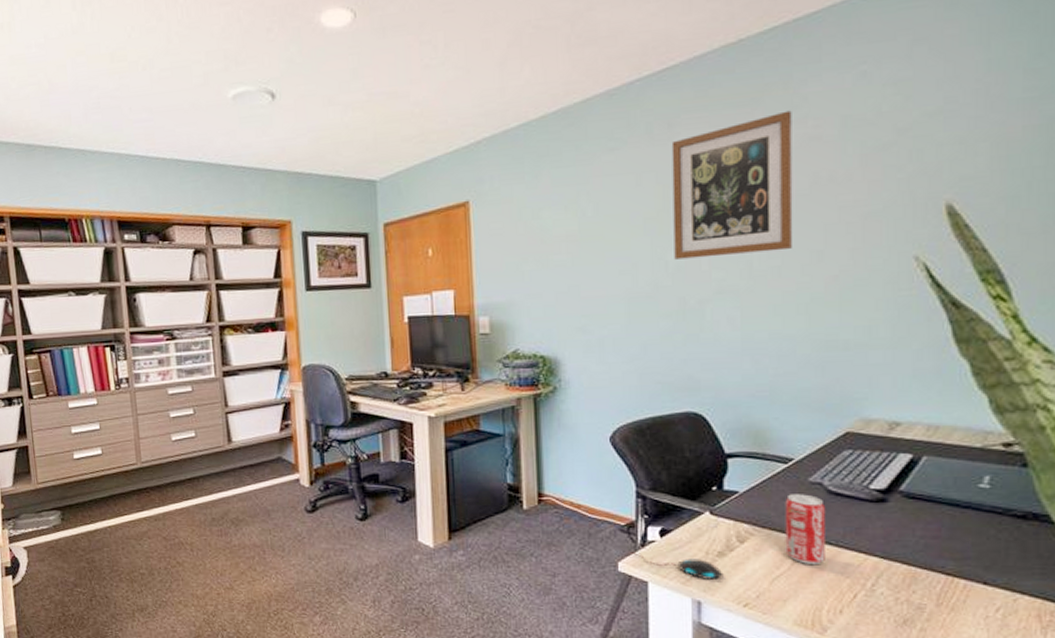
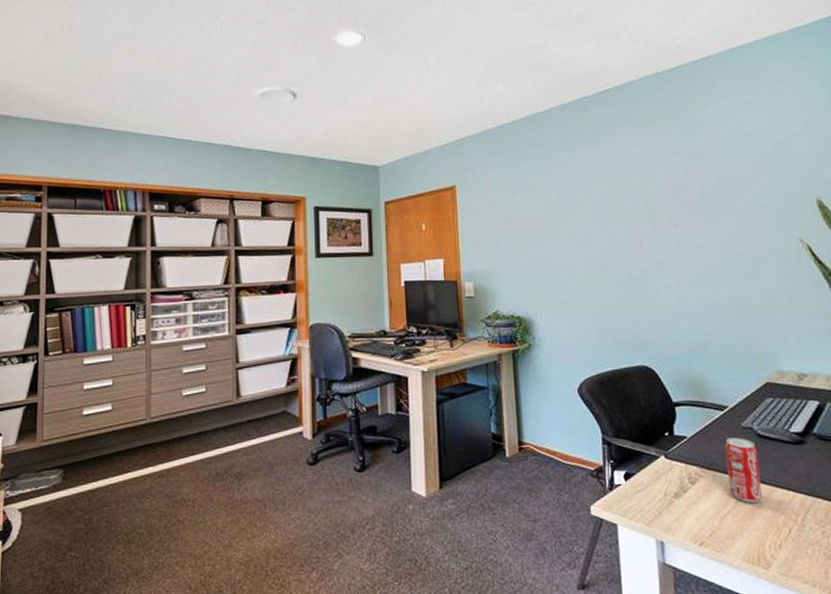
mouse: present [629,552,723,579] -> none [599,496,681,520]
wall art: present [671,110,793,260] -> none [612,126,710,237]

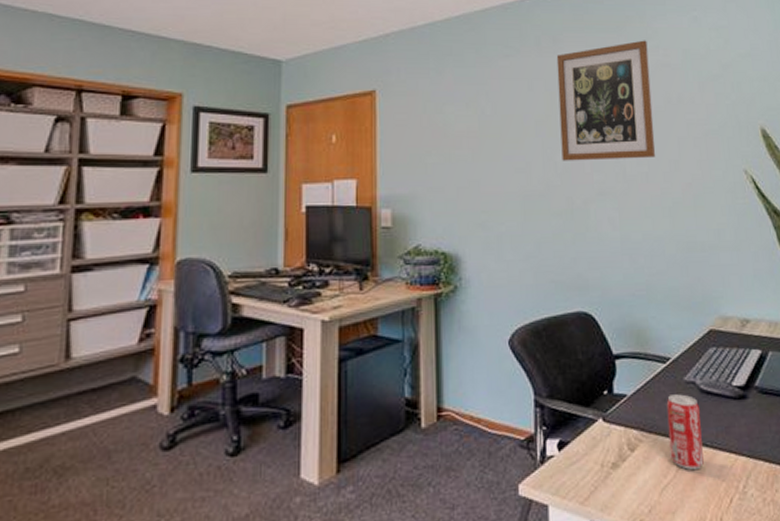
wall art: none [612,126,710,237] -> present [556,40,656,161]

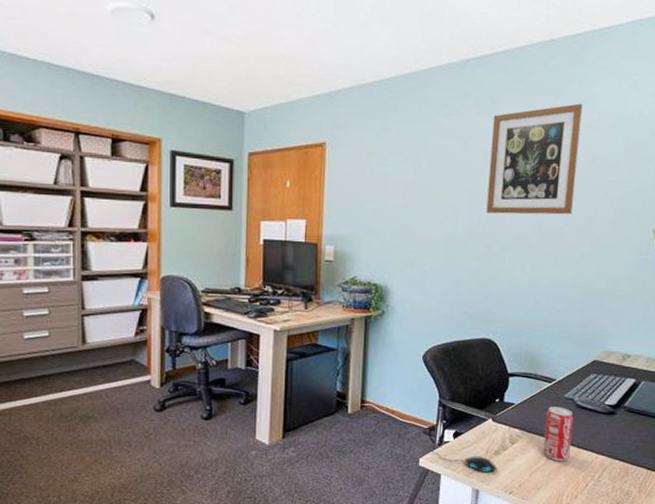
mouse: none [529,471,618,497] -> present [429,450,497,473]

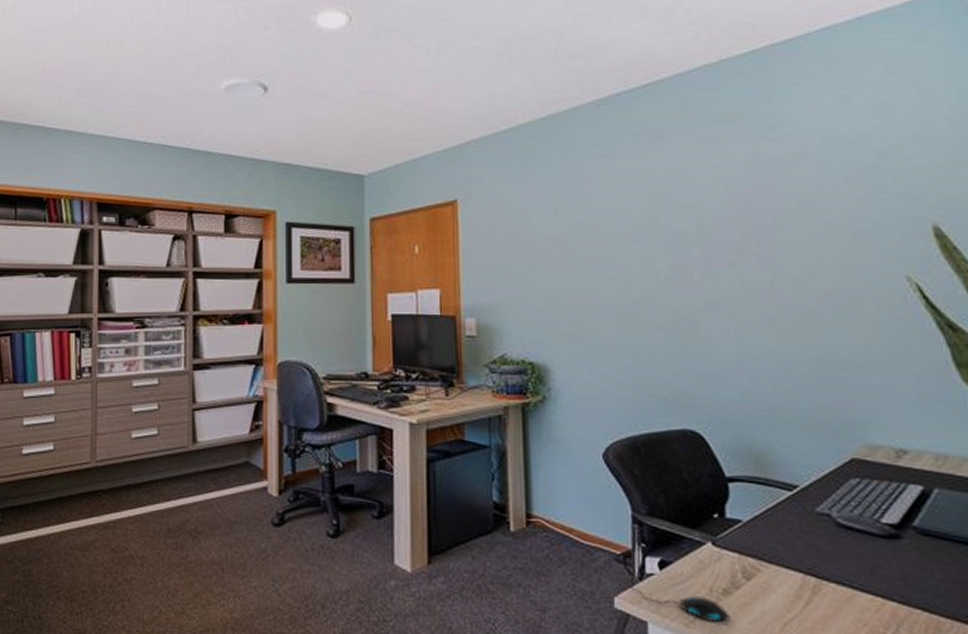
wall art: present [486,103,583,215] -> none [658,128,784,268]
beverage can: present [543,407,574,462] -> none [791,525,840,609]

